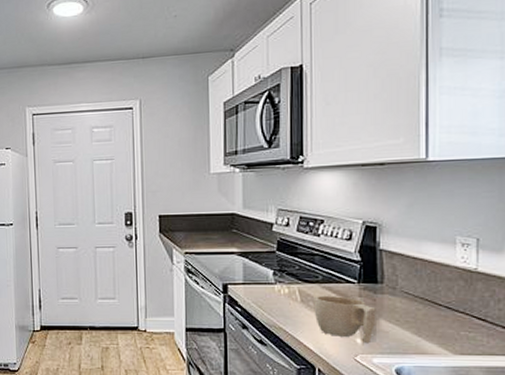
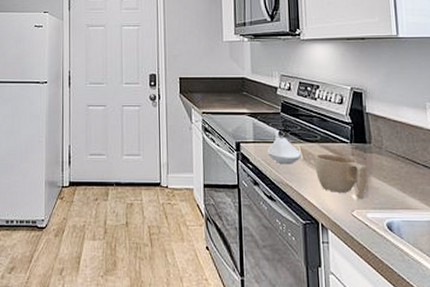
spoon rest: none [259,277,298,307] -> present [268,137,301,165]

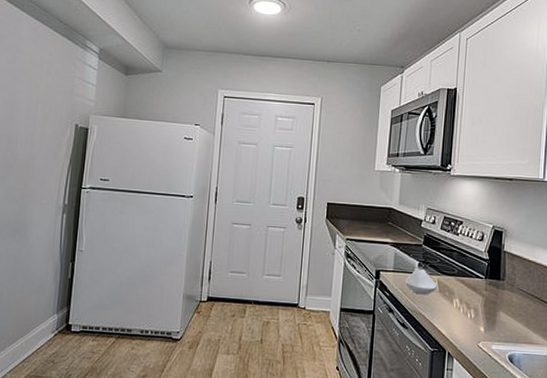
cup: present [315,153,367,199] -> none [448,286,498,332]

